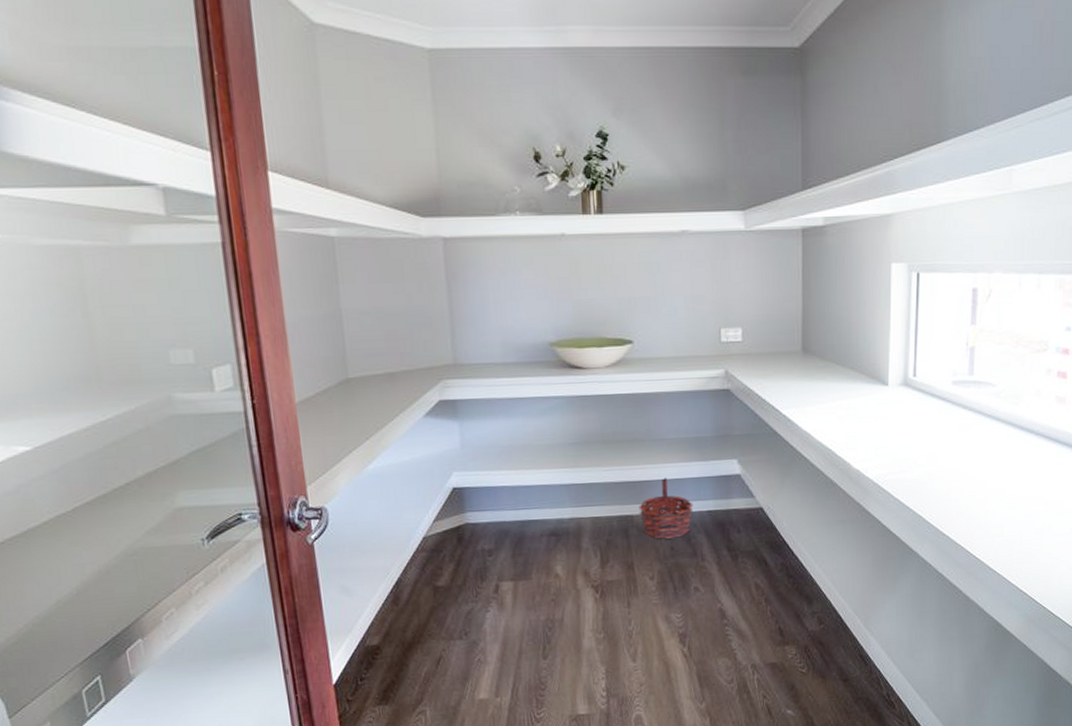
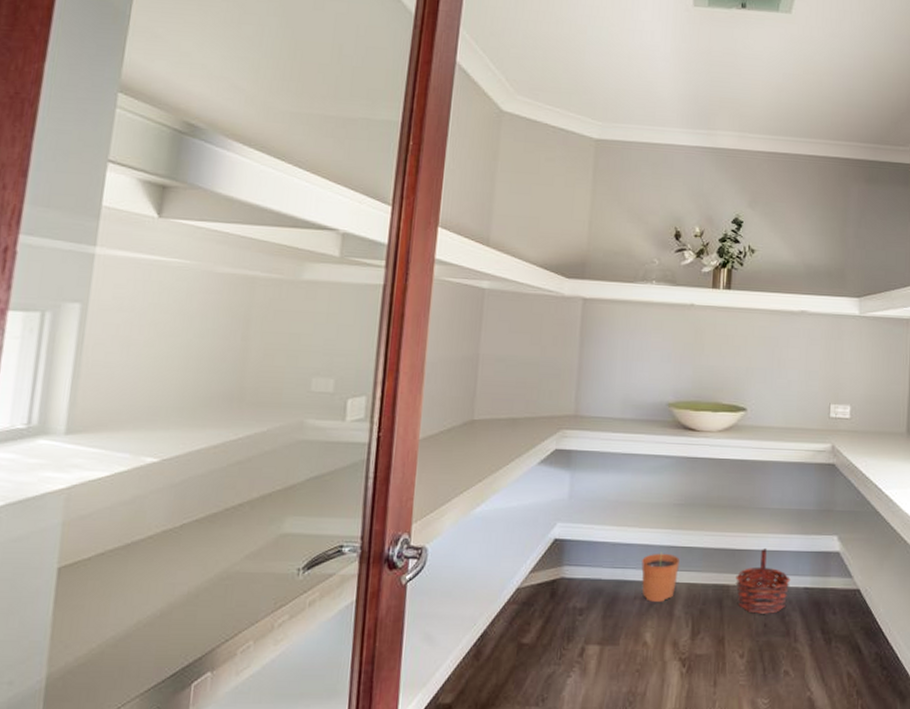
plant pot: none [543,490,581,538] -> present [641,551,679,602]

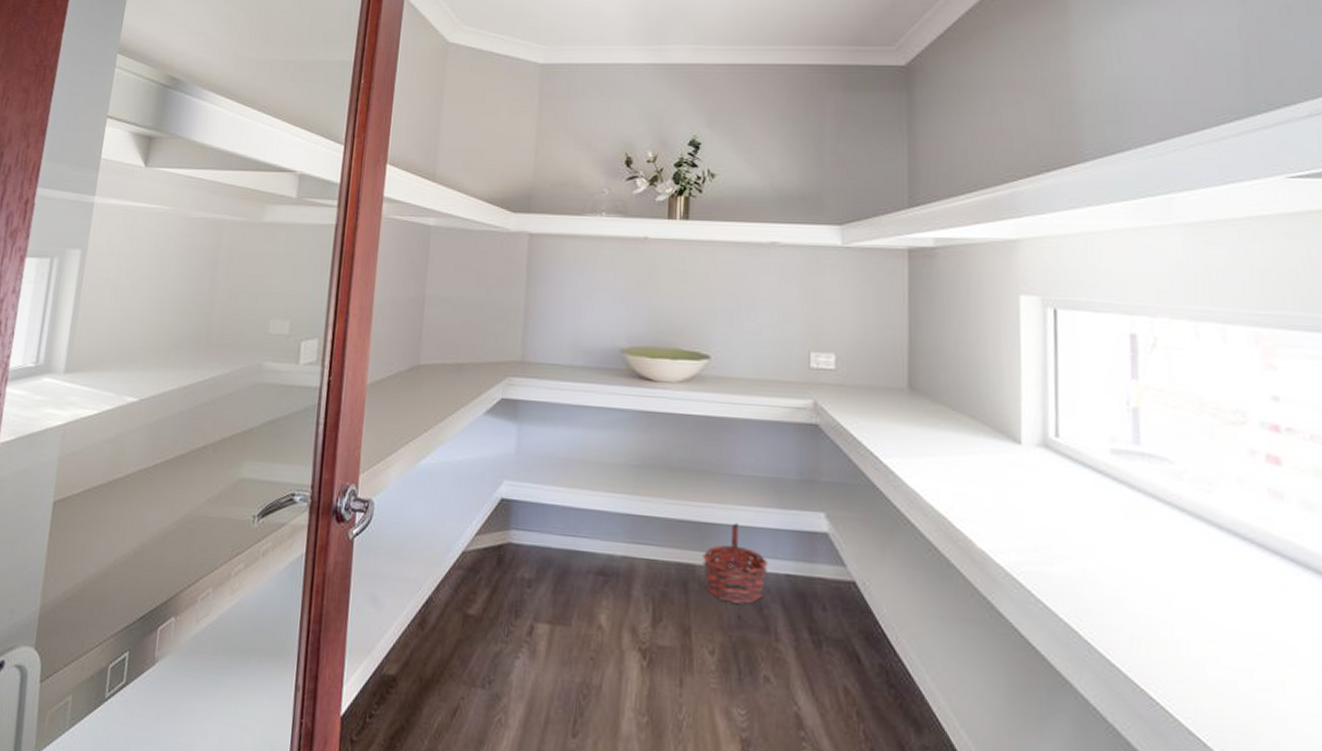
plant pot: present [641,551,679,602] -> none [595,519,637,579]

